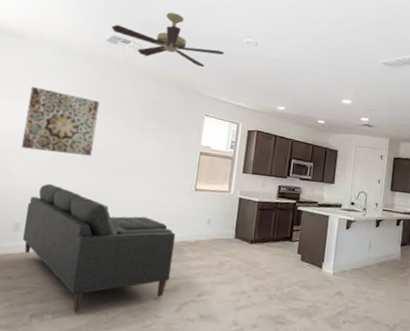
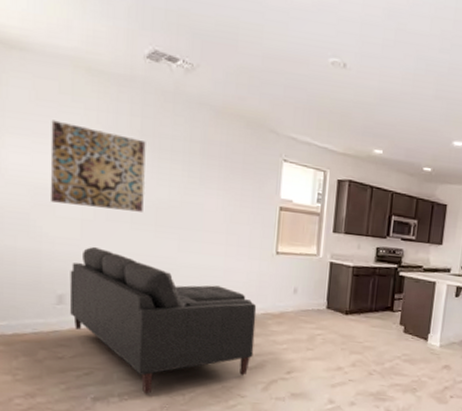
ceiling fan: present [111,12,225,67] -> none [149,17,304,96]

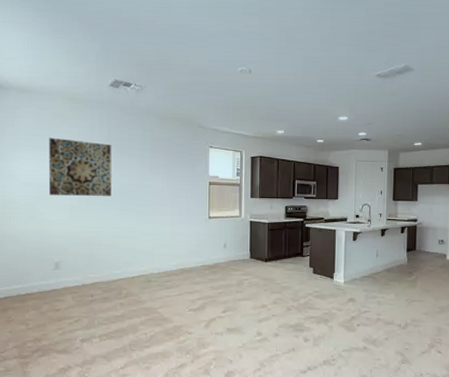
sofa: present [69,246,257,395] -> none [63,224,197,335]

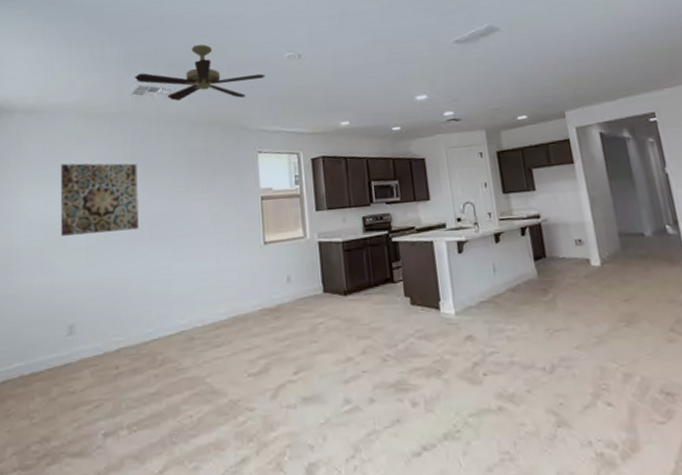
ceiling fan: none [111,50,221,100] -> present [134,44,265,101]

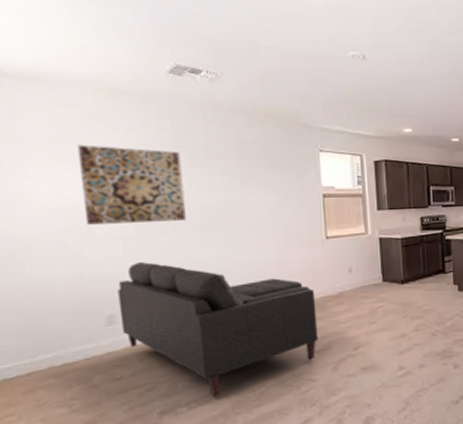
sofa: none [78,270,256,422] -> present [117,261,319,398]
ceiling fan: present [134,44,265,101] -> none [169,26,327,93]

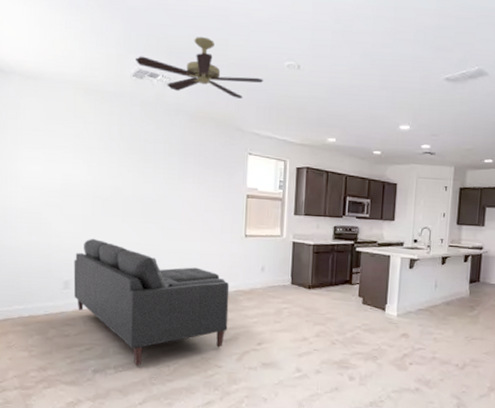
wall art: present [77,144,186,225] -> none [57,134,133,207]
ceiling fan: none [169,26,327,93] -> present [134,36,264,99]

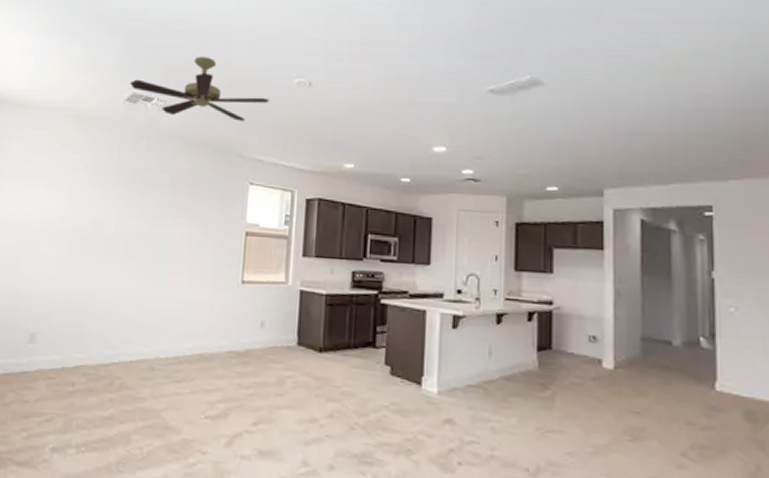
sofa: present [73,238,230,367] -> none [39,282,221,447]

